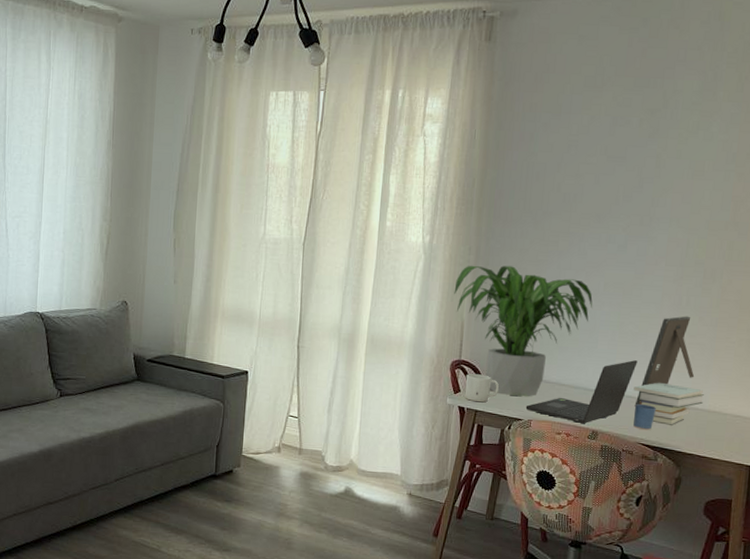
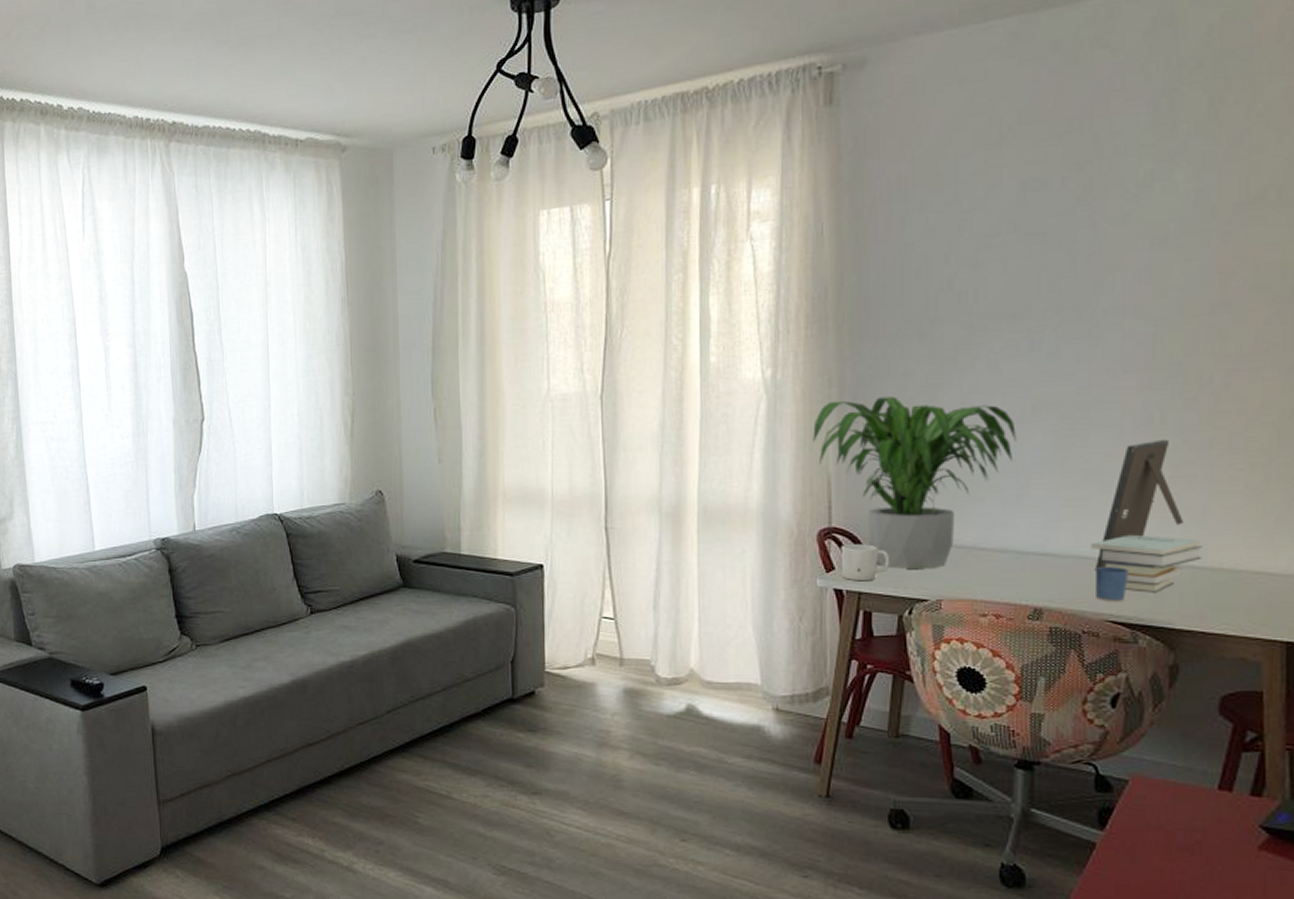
laptop: present [525,360,638,424] -> none [931,507,1093,600]

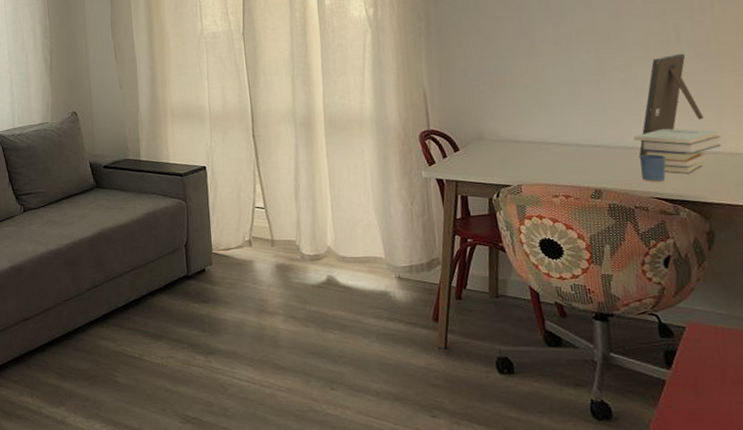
potted plant: present [813,396,1018,570] -> none [409,26,568,162]
mug: present [841,544,891,582] -> none [438,142,479,172]

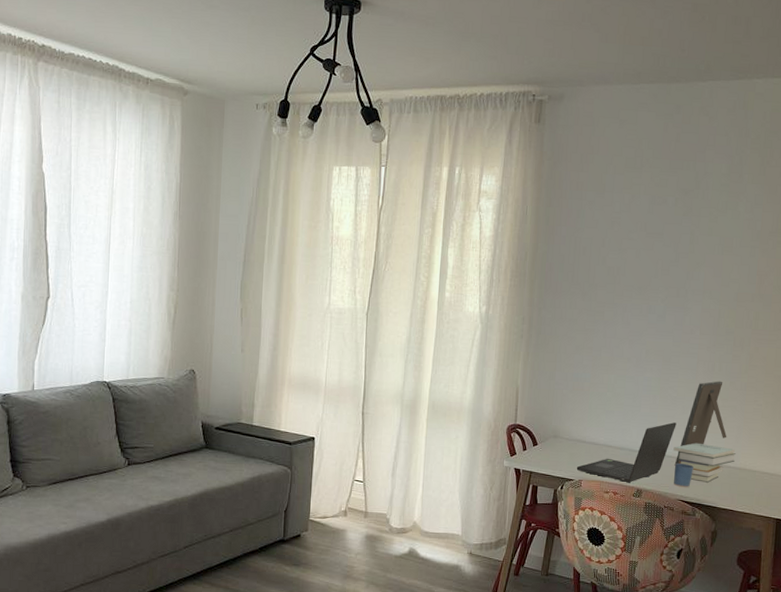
laptop: none [512,108,633,183] -> present [576,422,677,483]

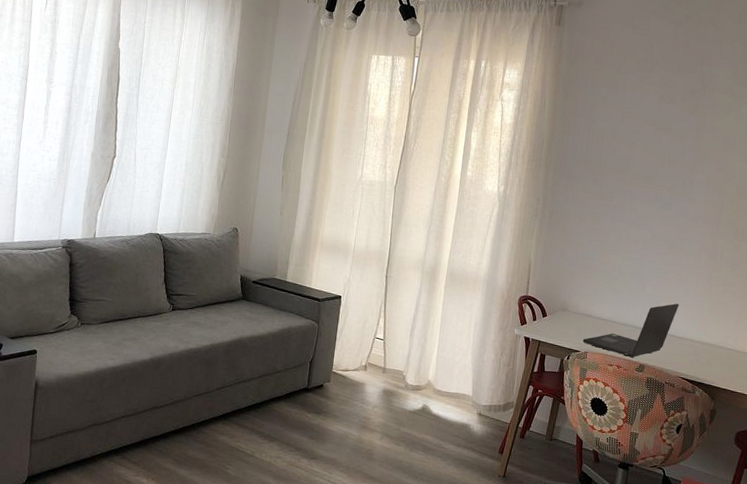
books: present [673,442,736,483] -> none [675,324,736,363]
picture frame: present [674,381,727,466] -> none [676,267,727,345]
mug: present [674,462,694,487] -> none [675,342,694,366]

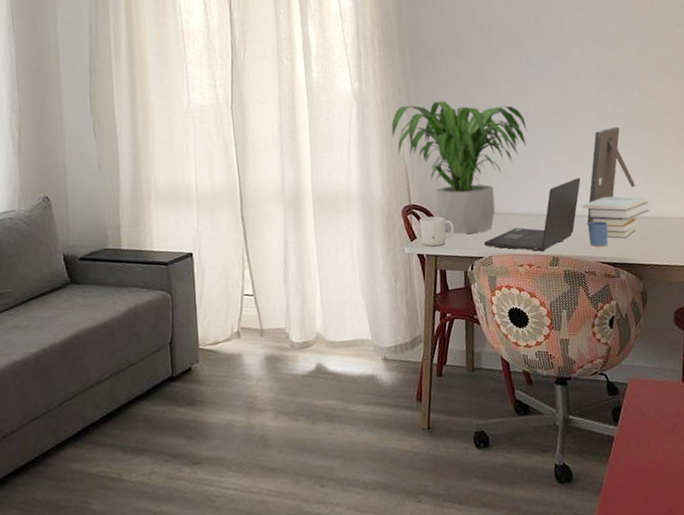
potted plant: none [523,213,642,332] -> present [391,101,528,234]
mug: none [530,308,561,335] -> present [419,216,455,247]
books: none [675,324,736,363] -> present [582,196,649,239]
mug: none [675,342,694,366] -> present [588,221,609,248]
picture frame: none [676,267,727,345] -> present [586,126,636,225]

